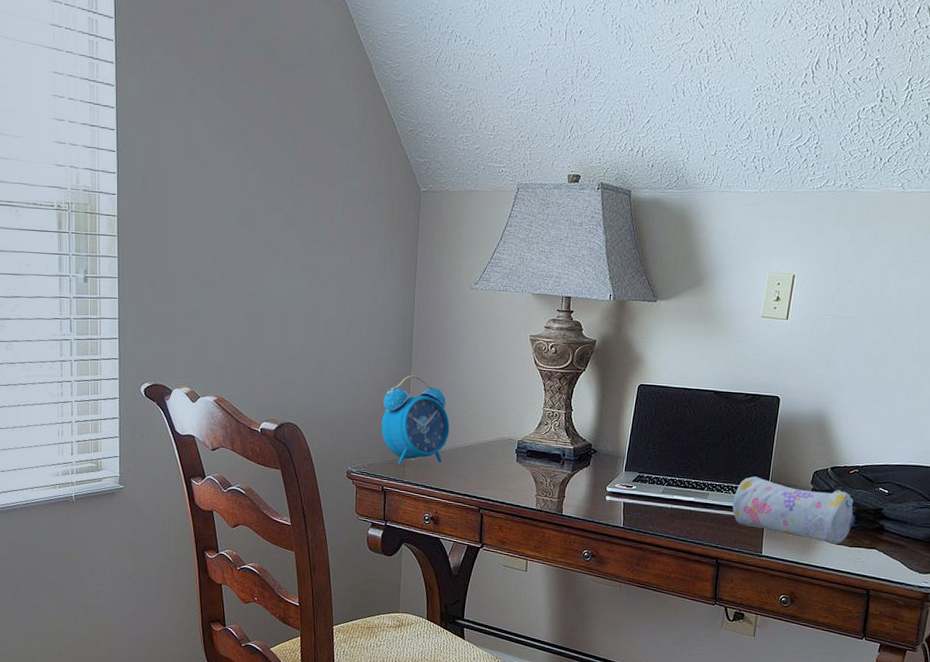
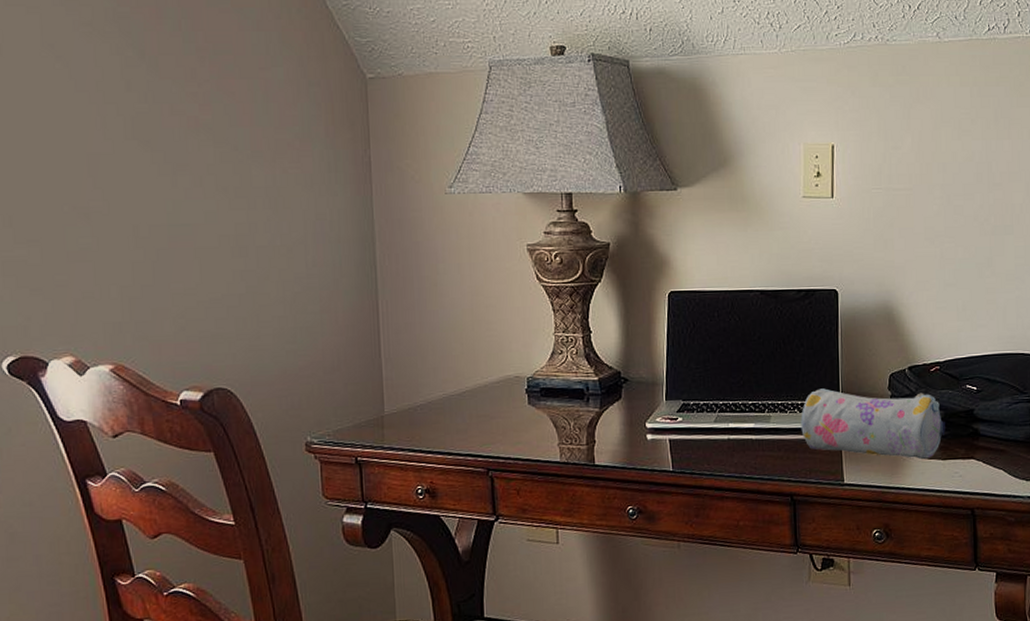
alarm clock: present [381,375,450,465] -> none [345,309,438,426]

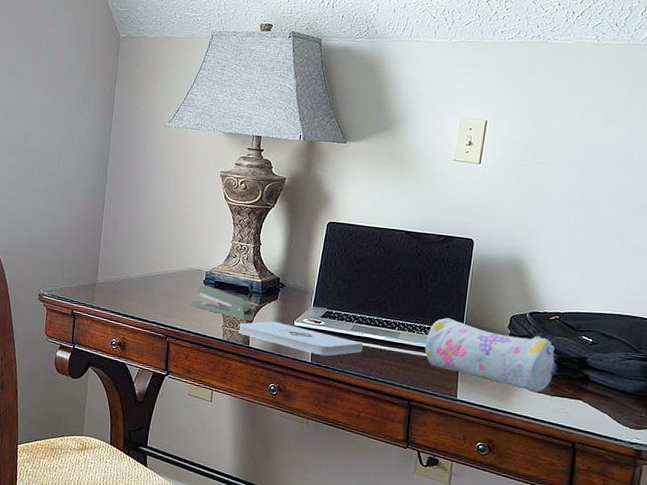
stapler: none [513,395,596,432] -> present [190,285,254,321]
notepad: none [578,427,730,460] -> present [238,321,363,356]

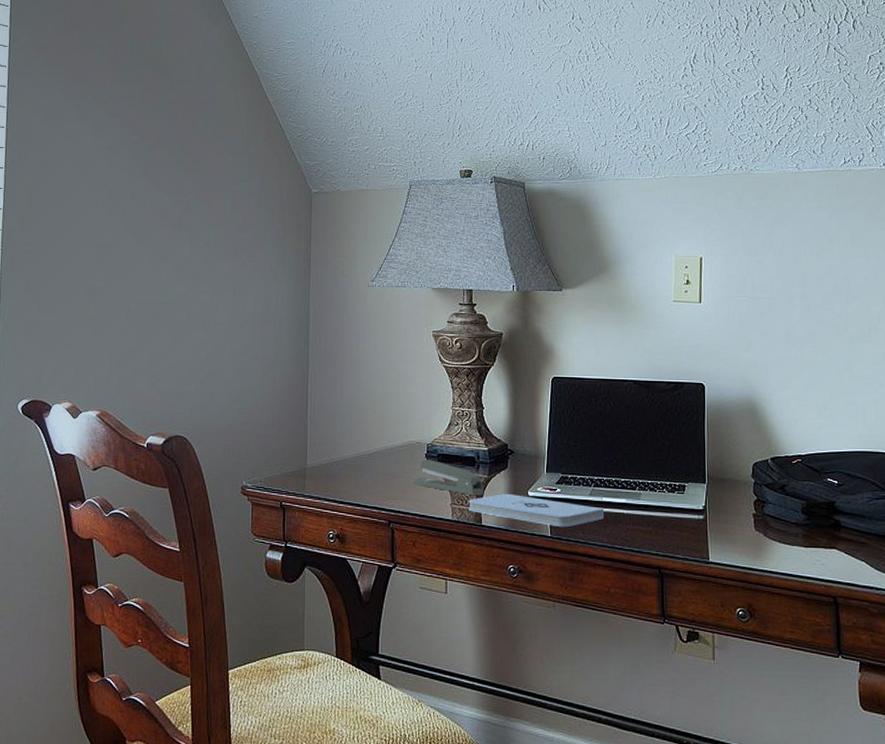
pencil case: present [425,318,558,392] -> none [669,472,807,545]

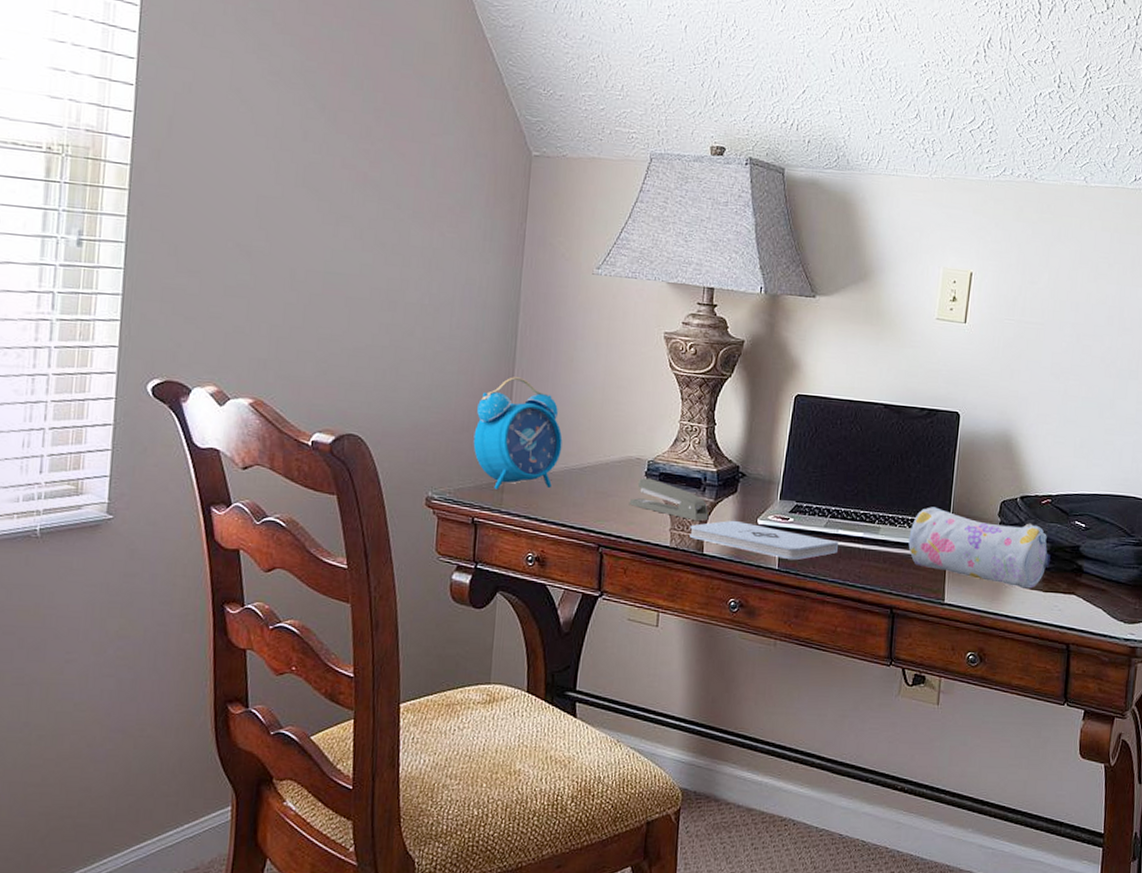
alarm clock: none [278,378,352,477] -> present [473,377,563,490]
pencil case: none [669,472,807,545] -> present [908,507,1051,589]

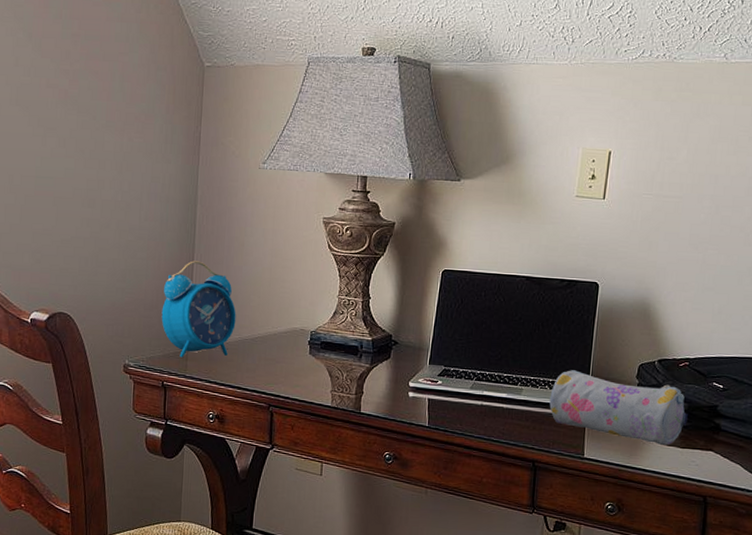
stapler: present [629,478,709,521] -> none [294,346,365,384]
notepad: present [689,520,838,560] -> none [348,383,483,418]

